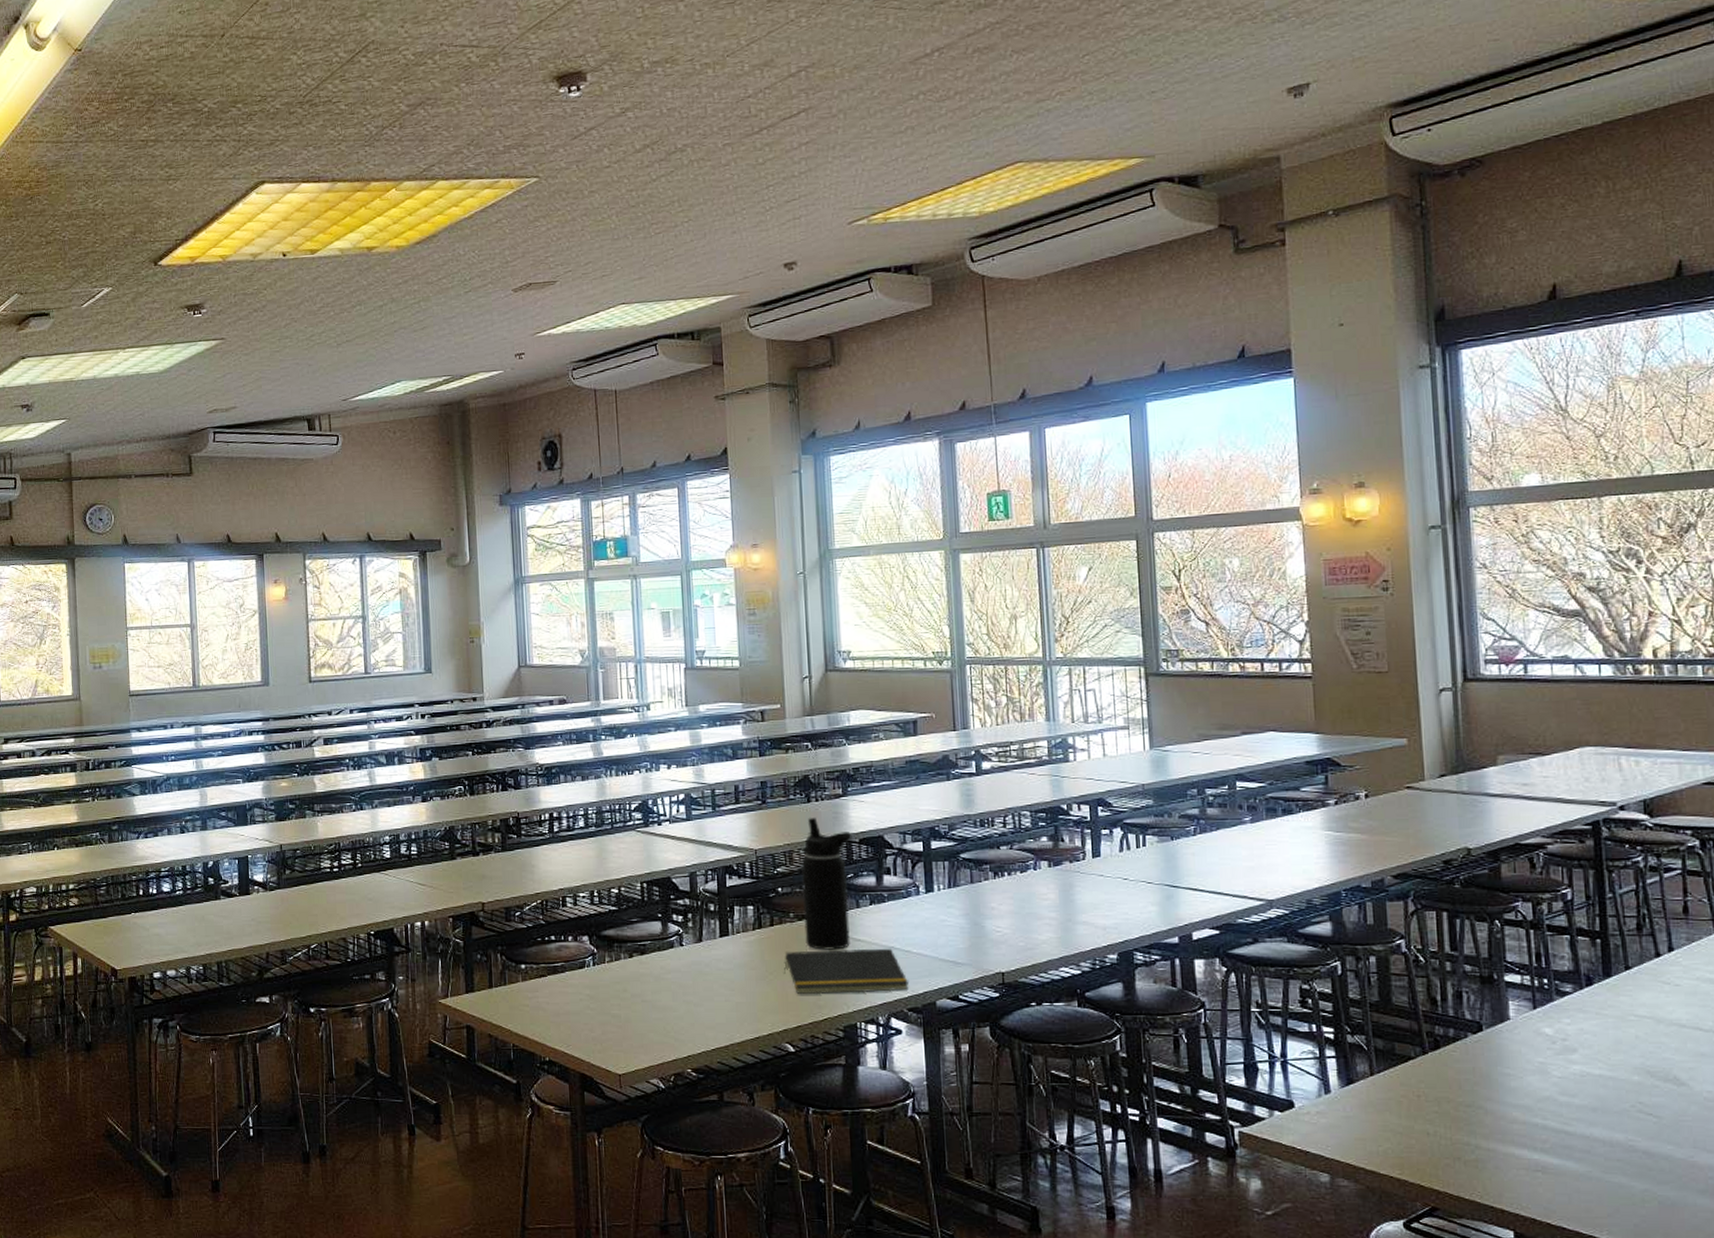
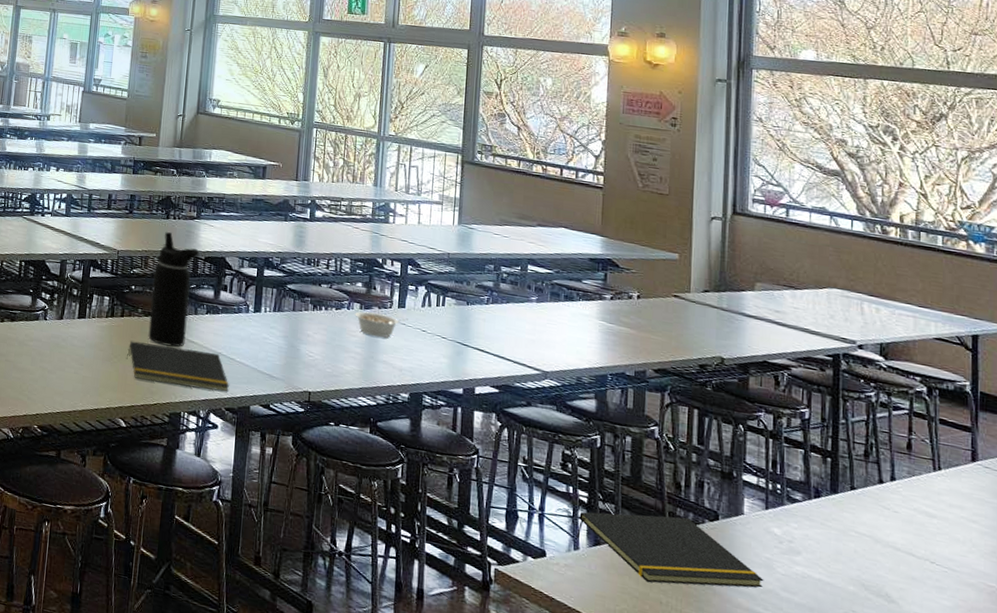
legume: none [1043,868,1106,896] -> present [355,311,408,338]
notepad: none [1325,1036,1540,1115] -> present [575,511,764,588]

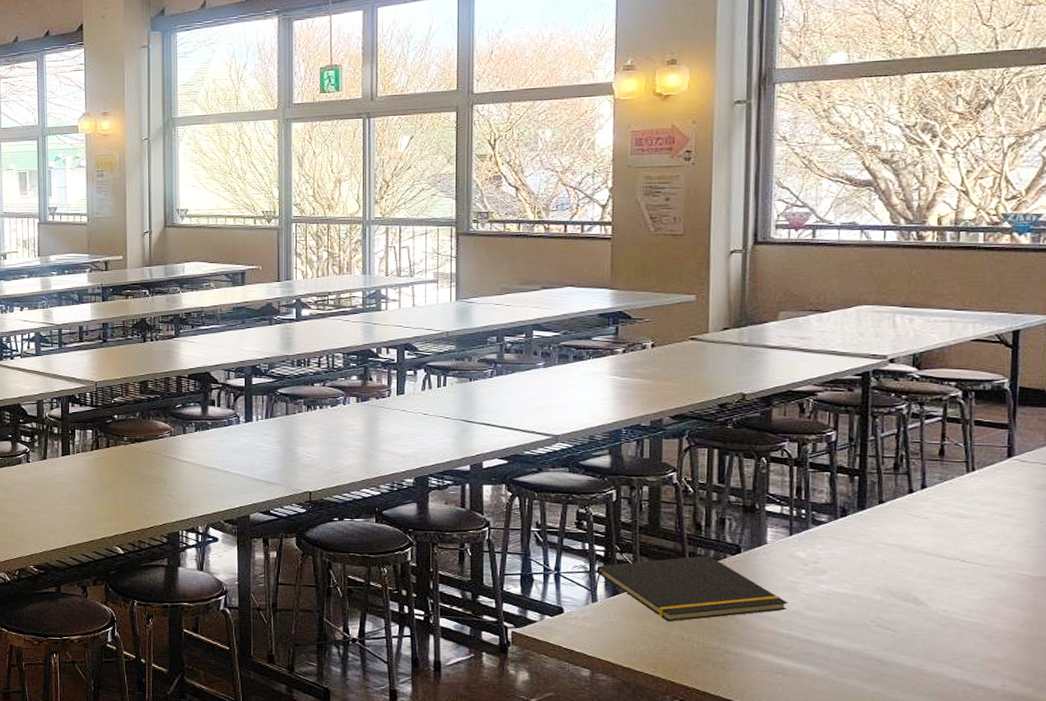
notepad: present [126,341,229,391] -> none [116,468,226,507]
water bottle: present [148,232,200,347] -> none [136,356,182,469]
legume: present [355,311,408,338] -> none [351,404,408,428]

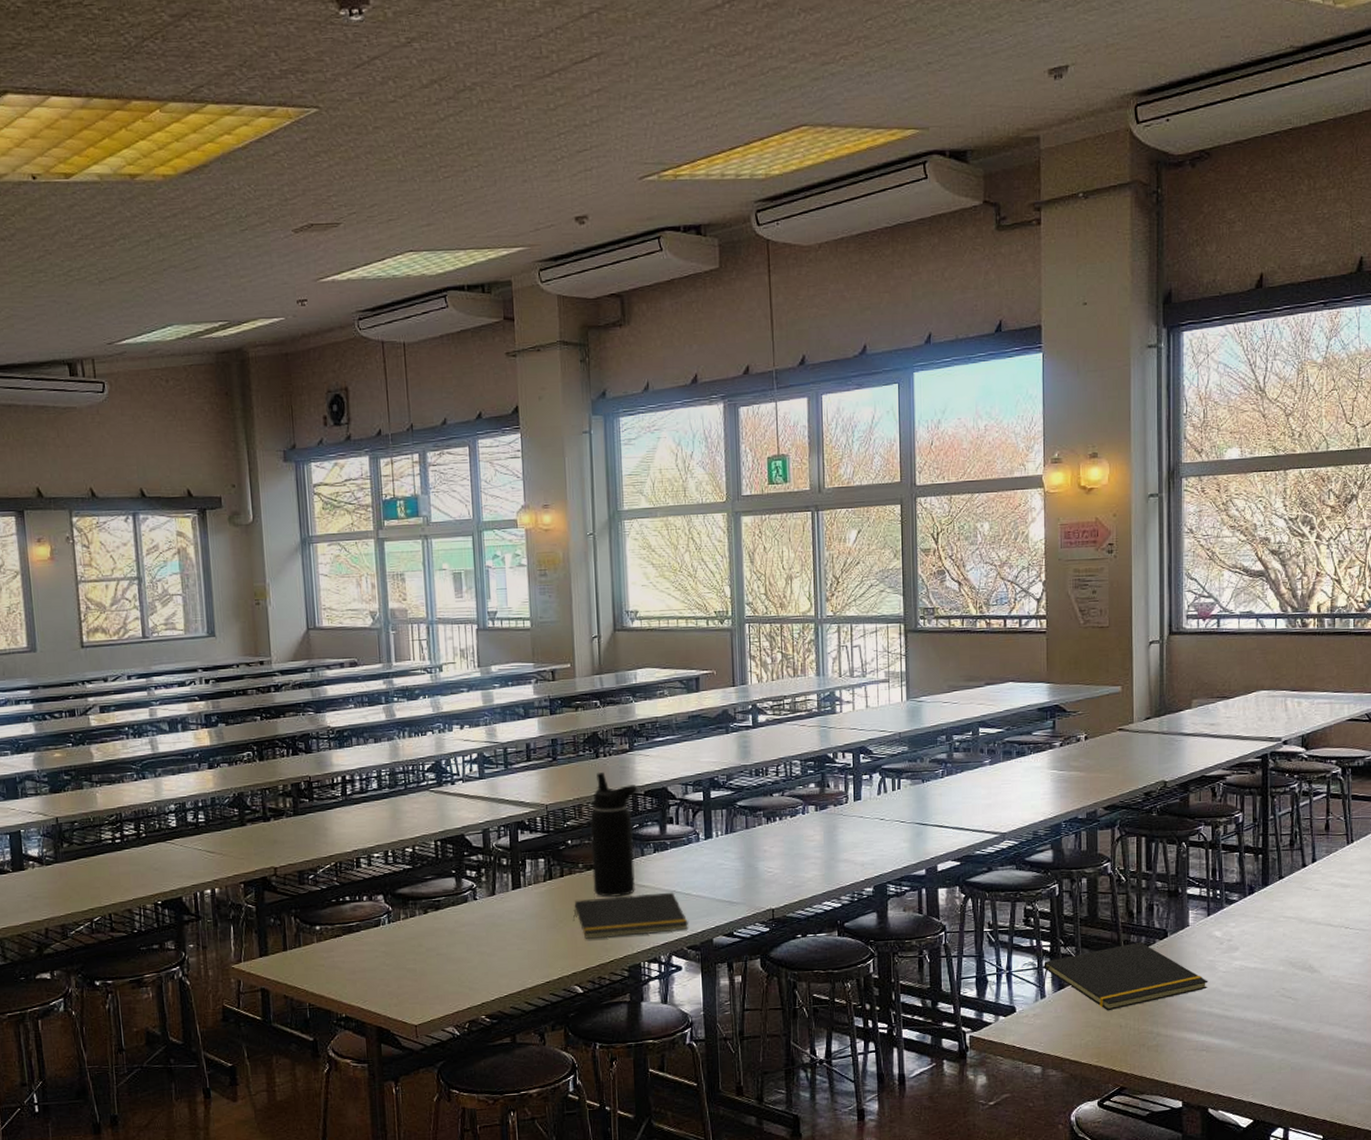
notepad: none [116,468,226,507] -> present [572,892,688,939]
water bottle: none [136,356,182,469] -> present [590,773,638,897]

